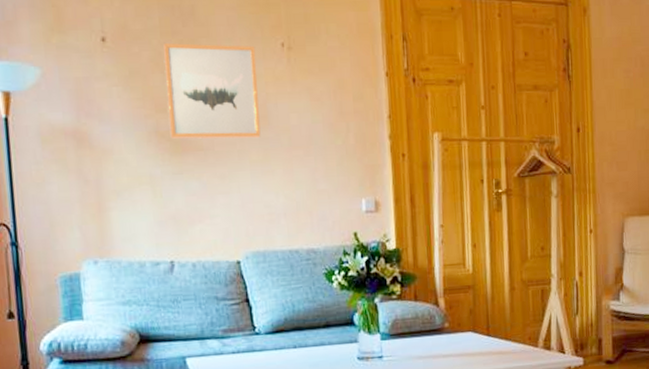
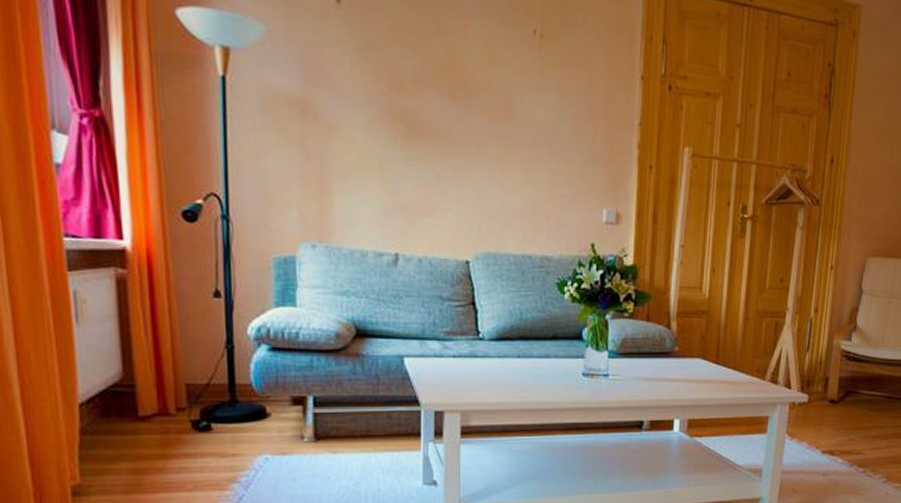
wall art: present [163,43,261,139] -> none [404,14,505,132]

